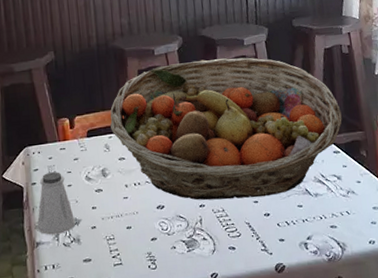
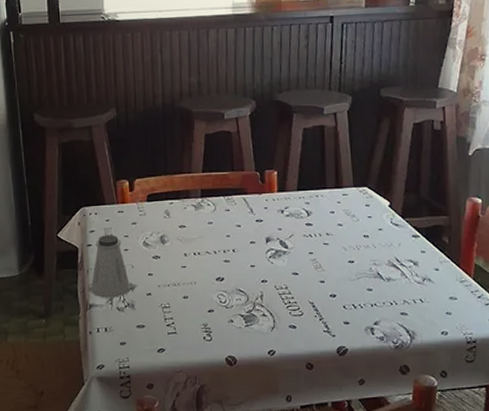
fruit basket: present [110,57,342,201] -> none [172,126,426,277]

